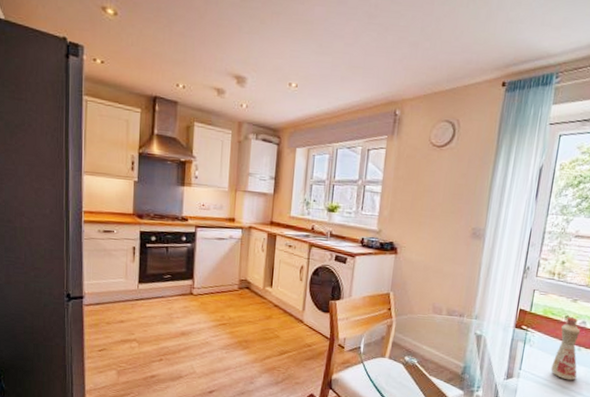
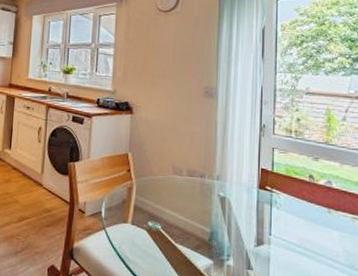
bottle: present [551,316,581,381] -> none [303,175,331,247]

